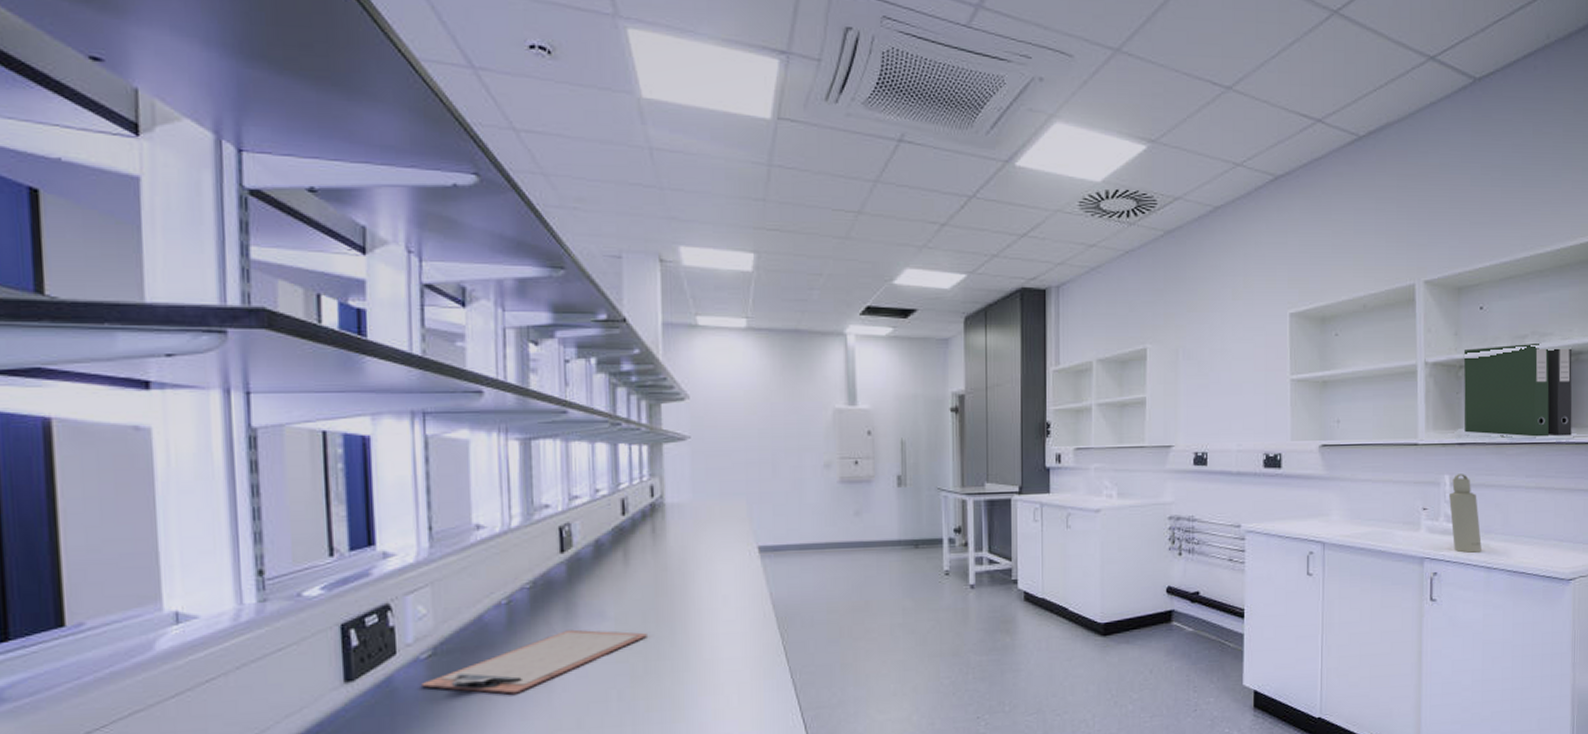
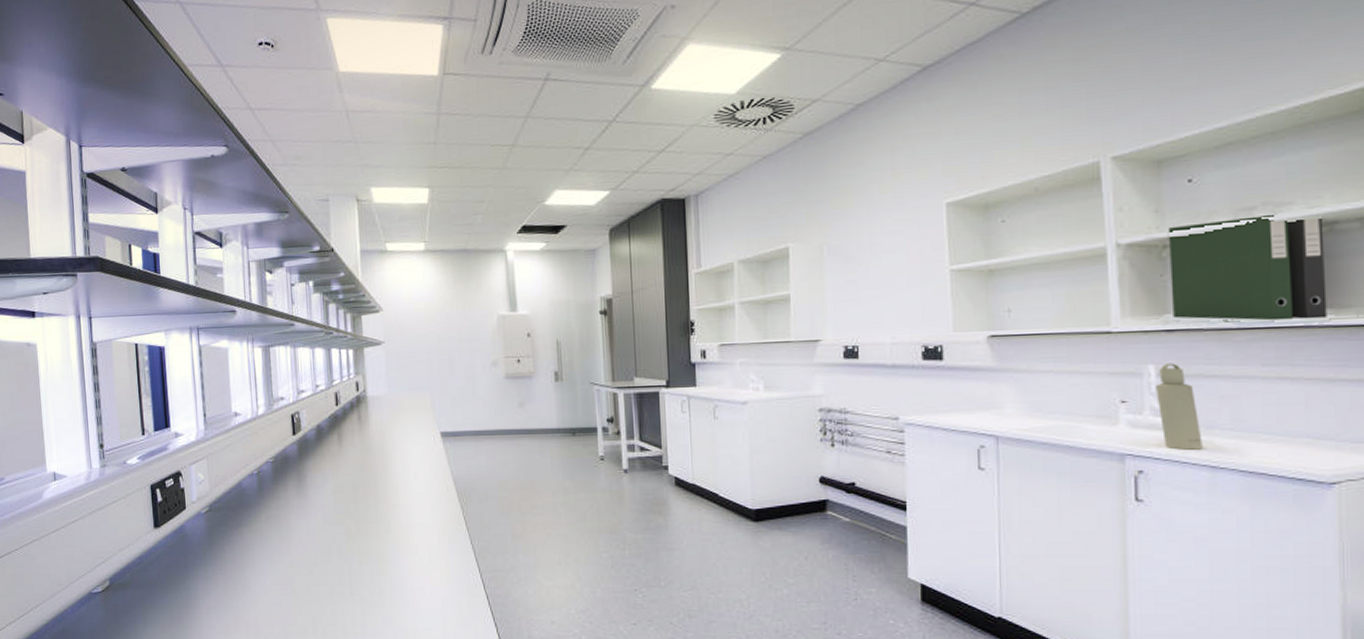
clipboard: present [422,629,647,695] -> none [203,495,358,544]

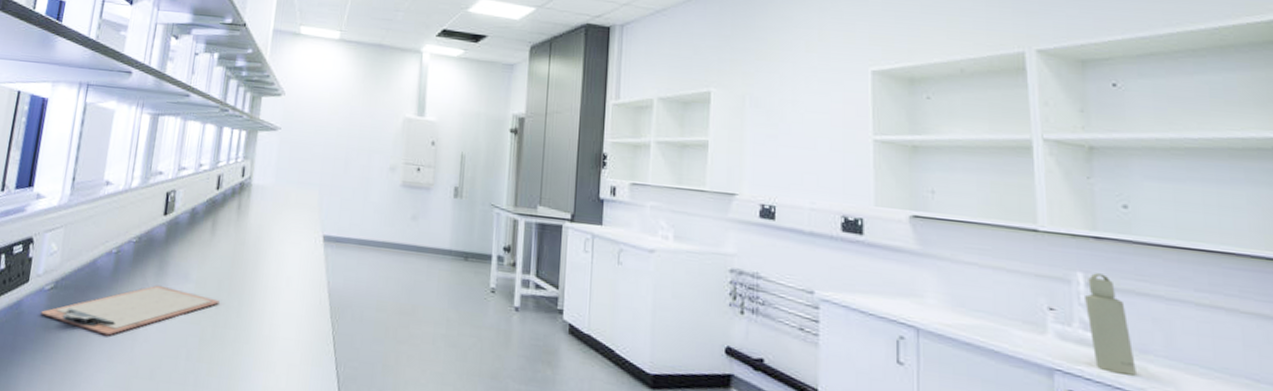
clipboard: none [203,495,358,544] -> present [41,285,220,336]
binder: present [1167,215,1327,321] -> none [1093,128,1259,249]

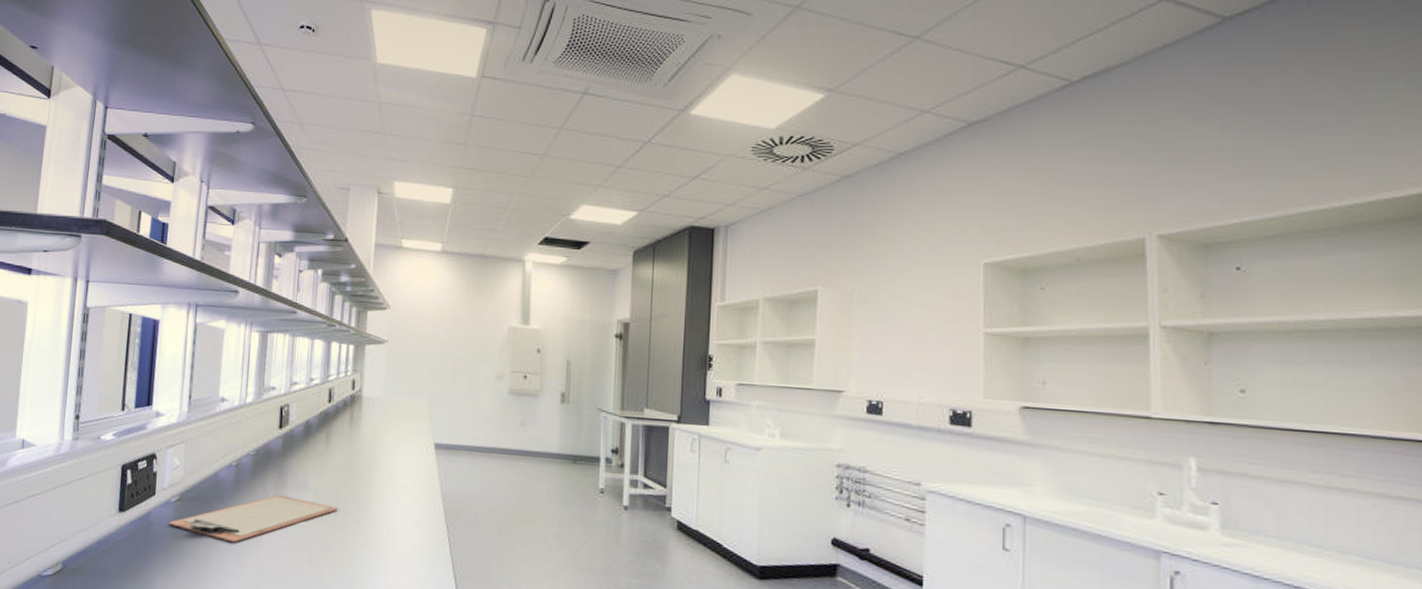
bottle: present [1085,273,1136,377] -> none [1196,458,1245,557]

